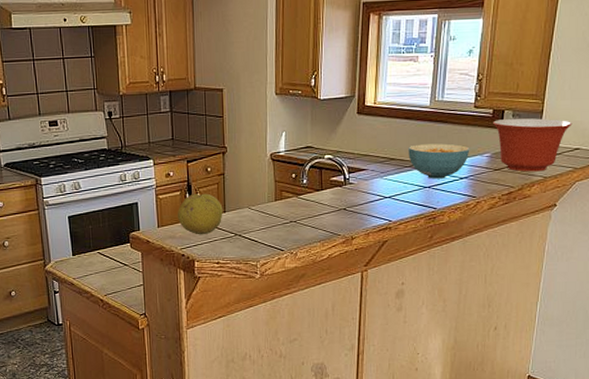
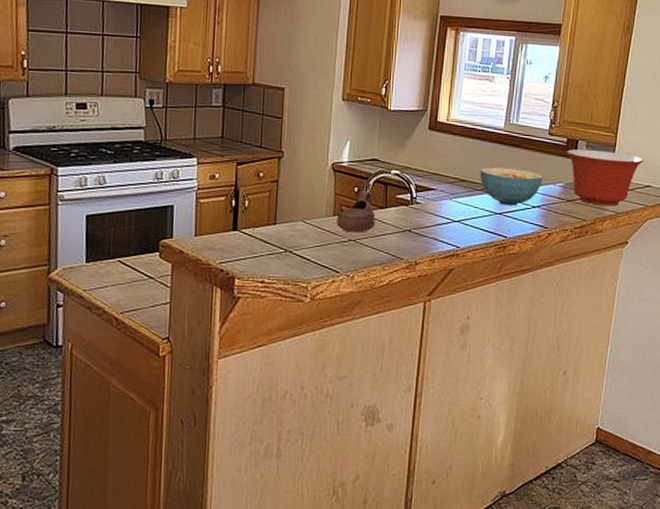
fruit: present [177,193,223,235] -> none [219,200,274,249]
cup: none [278,176,313,215] -> present [336,191,375,233]

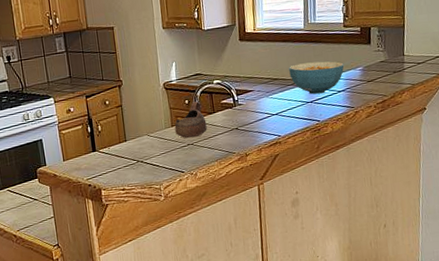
mixing bowl: present [567,149,644,207] -> none [362,32,432,81]

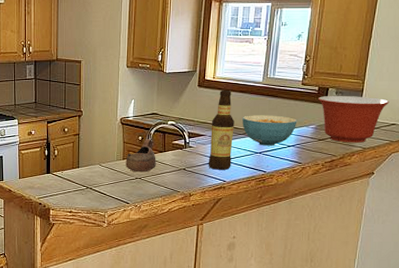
bottle: none [258,40,284,125] -> present [208,89,234,170]
mixing bowl: none [362,32,432,81] -> present [318,96,390,143]

